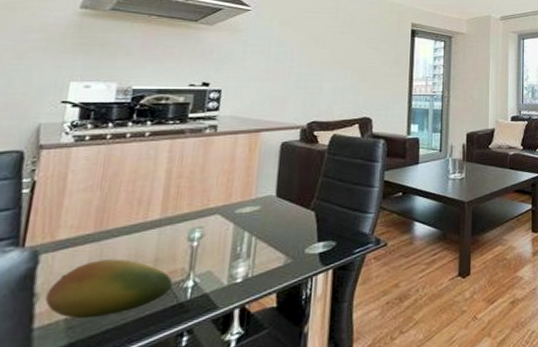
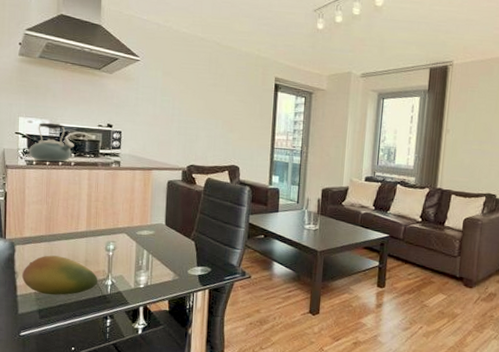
kettle: none [79,86,152,135] -> present [28,122,74,162]

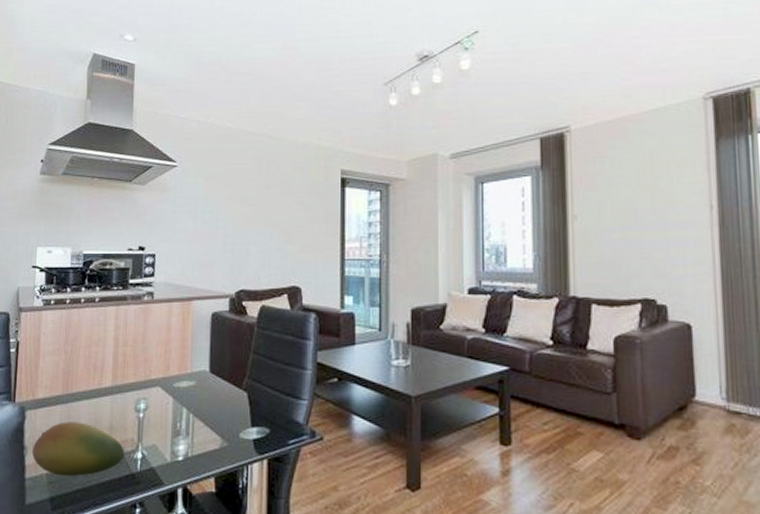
kettle: present [28,122,74,162] -> none [46,251,99,300]

